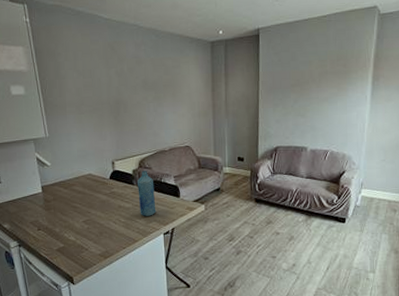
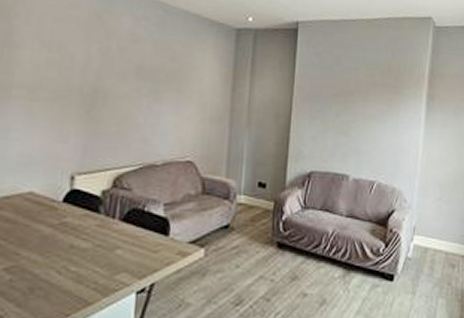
bottle: present [137,171,156,216] -> none [103,193,133,263]

